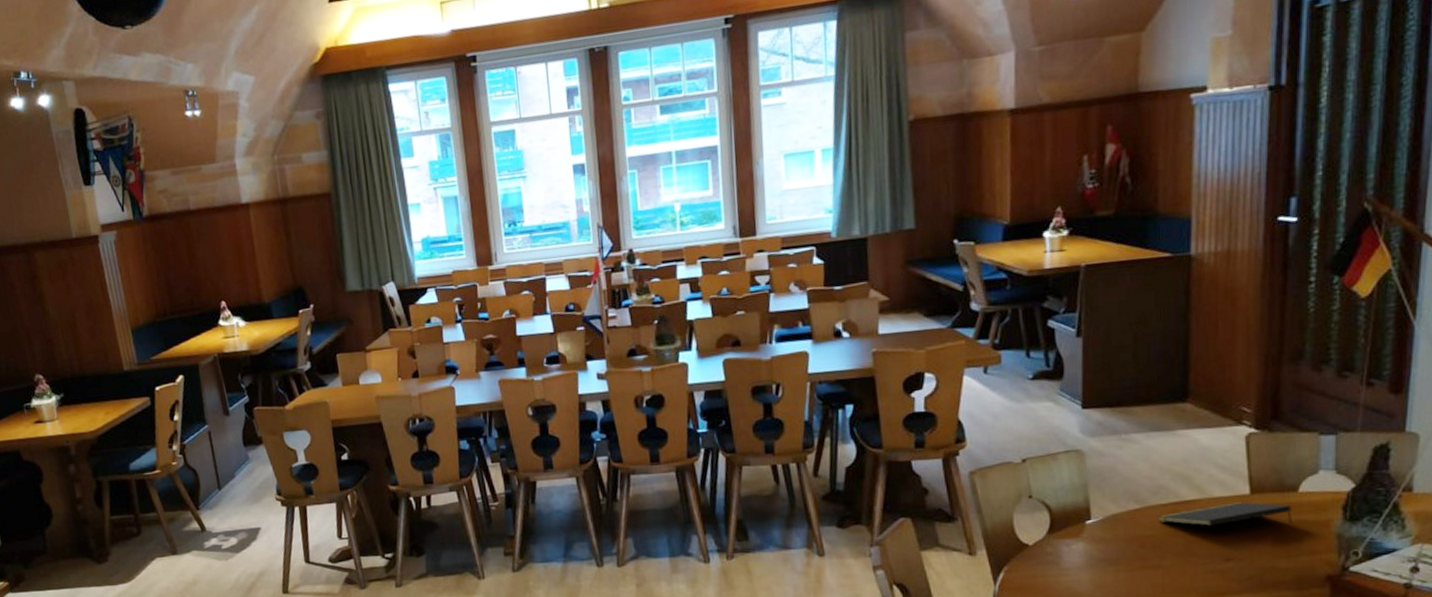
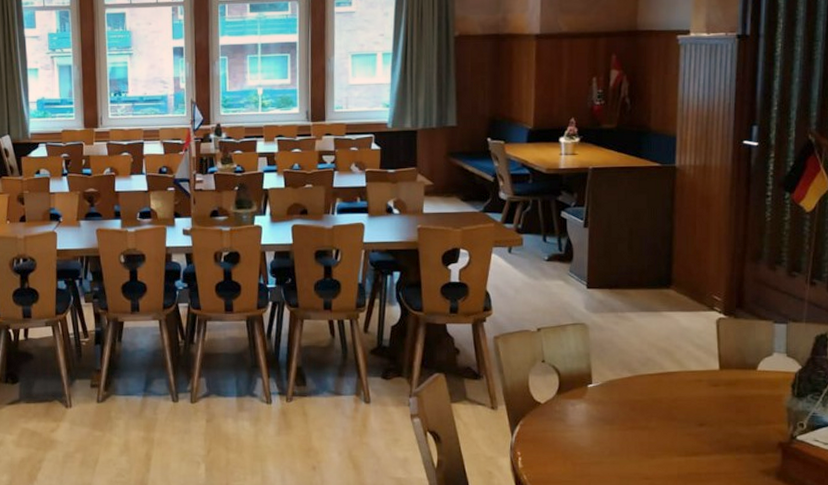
notepad: present [1157,502,1292,526] -> none [645,376,752,396]

